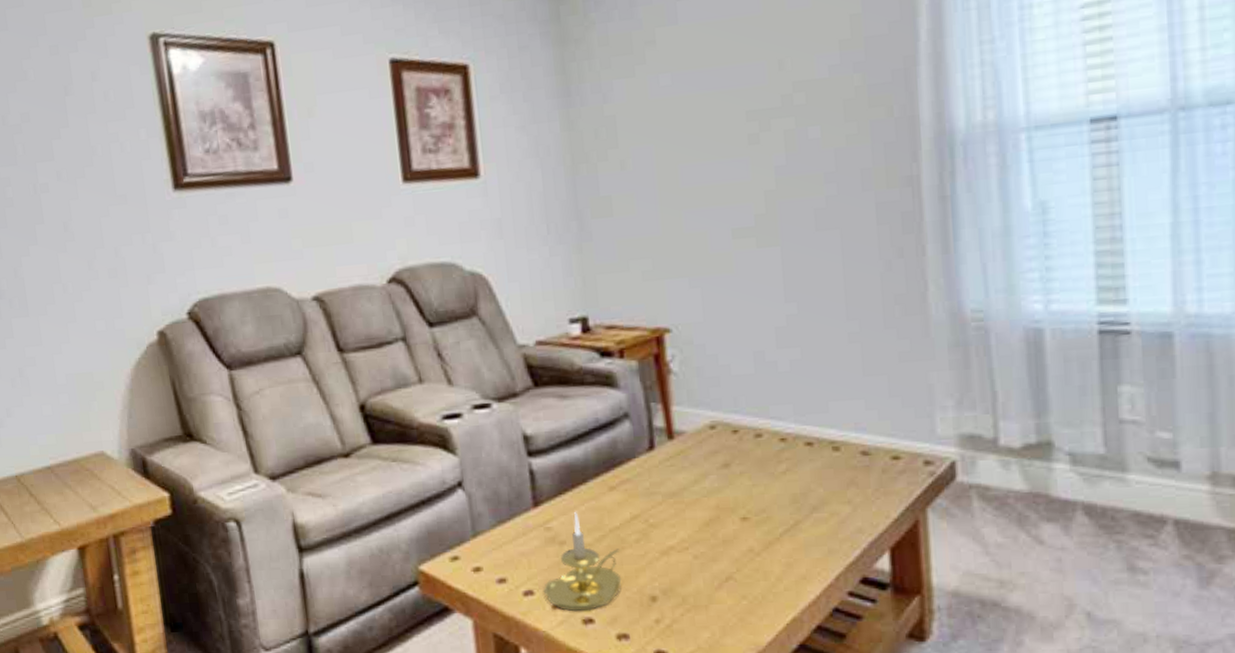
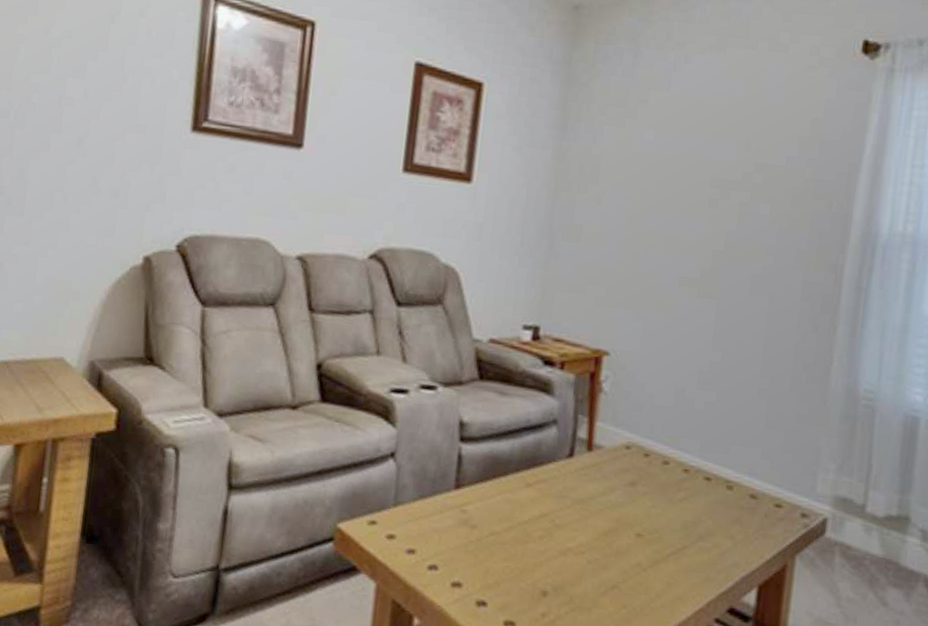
candle holder: present [543,512,622,612] -> none [446,501,524,594]

